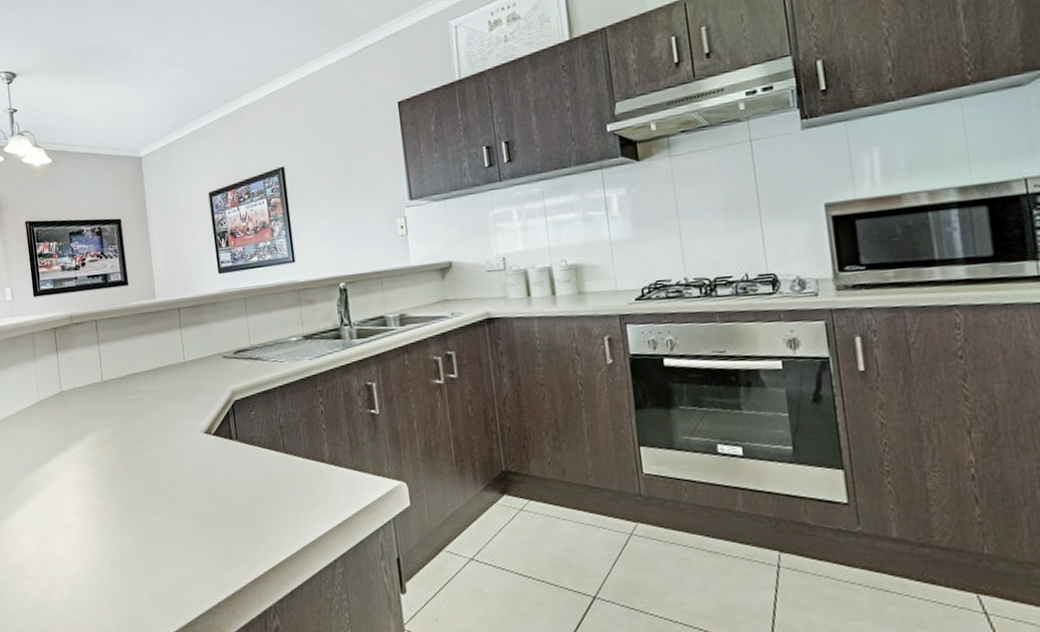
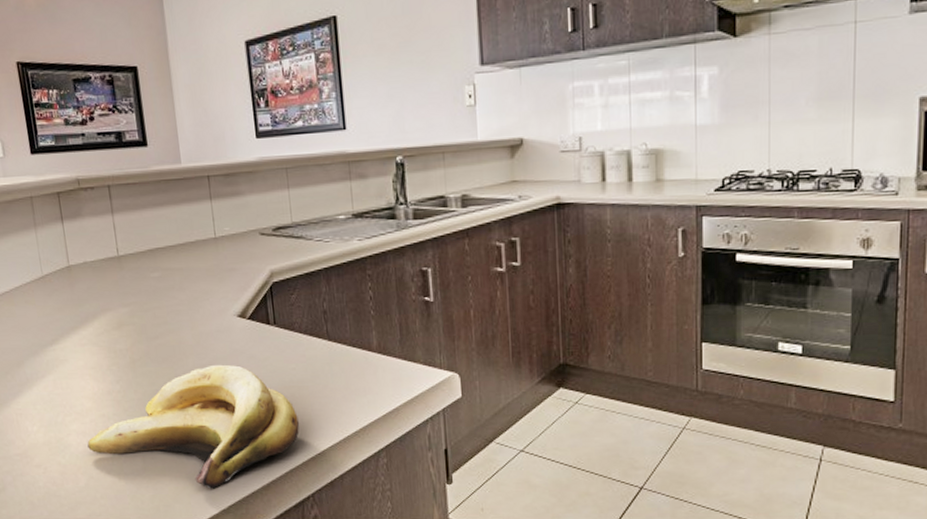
banana: none [72,478,261,599] -> present [87,364,300,489]

